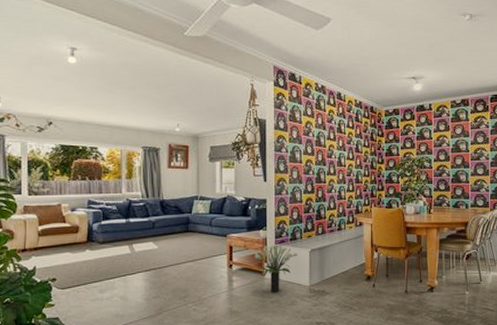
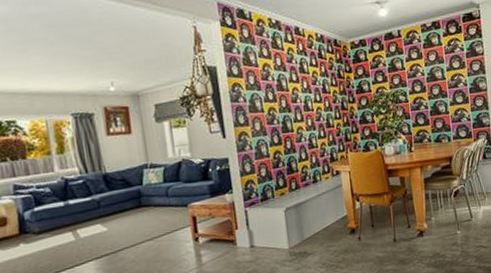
potted plant: present [255,243,298,292] -> none [222,207,272,262]

